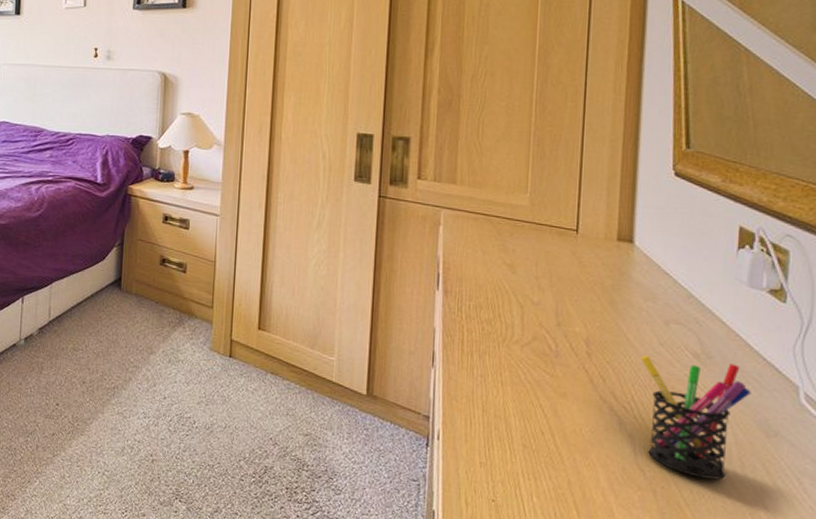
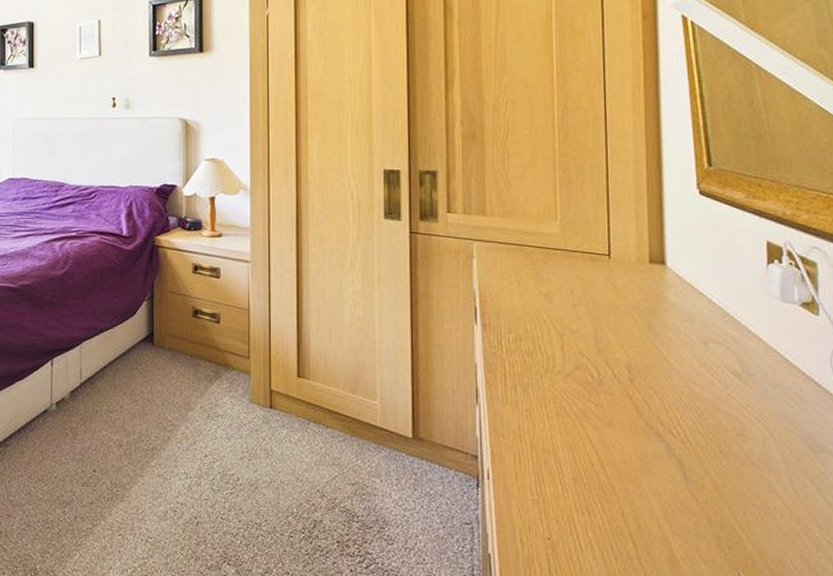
pen holder: present [641,355,751,480] -> none [683,377,794,500]

